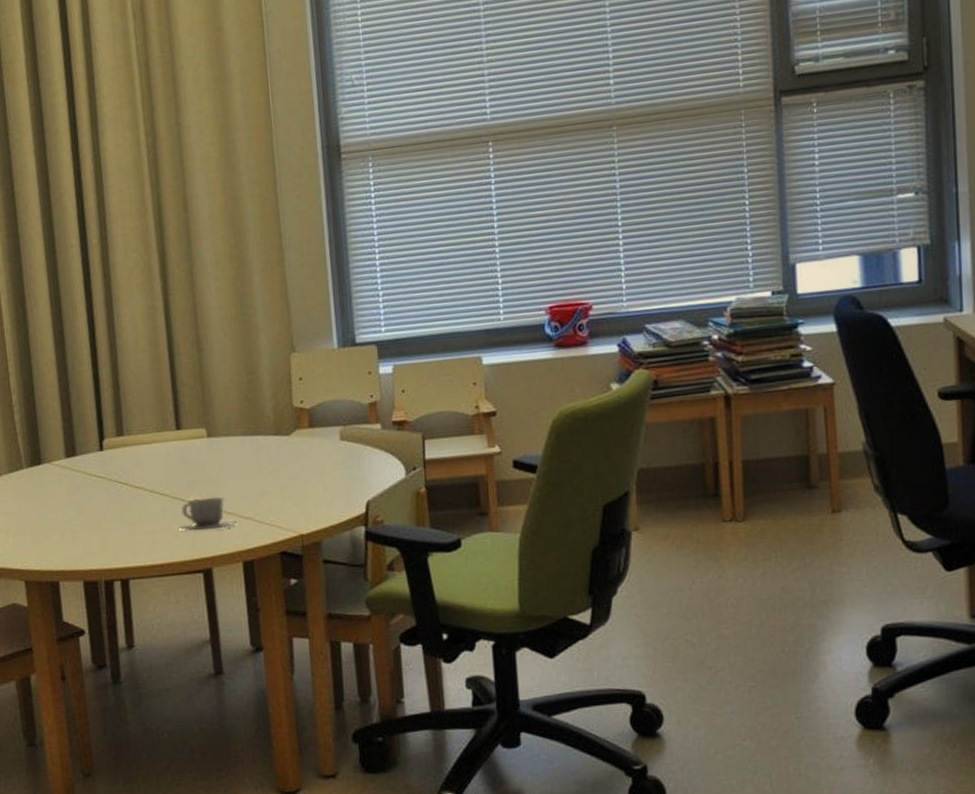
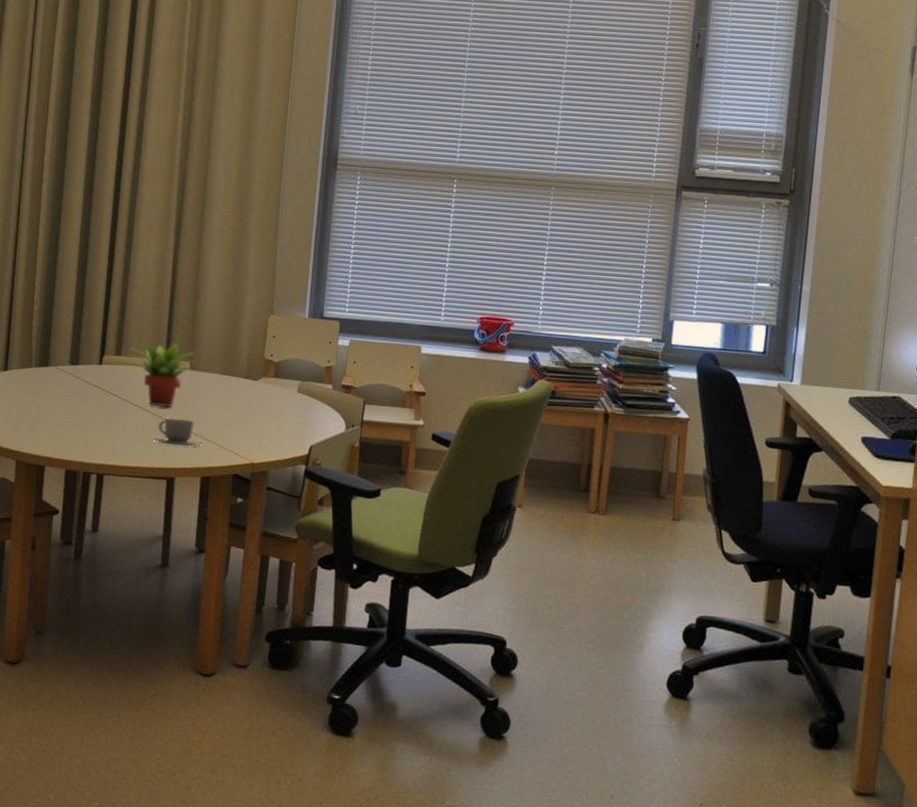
succulent plant: none [130,406,212,489] -> present [128,339,195,408]

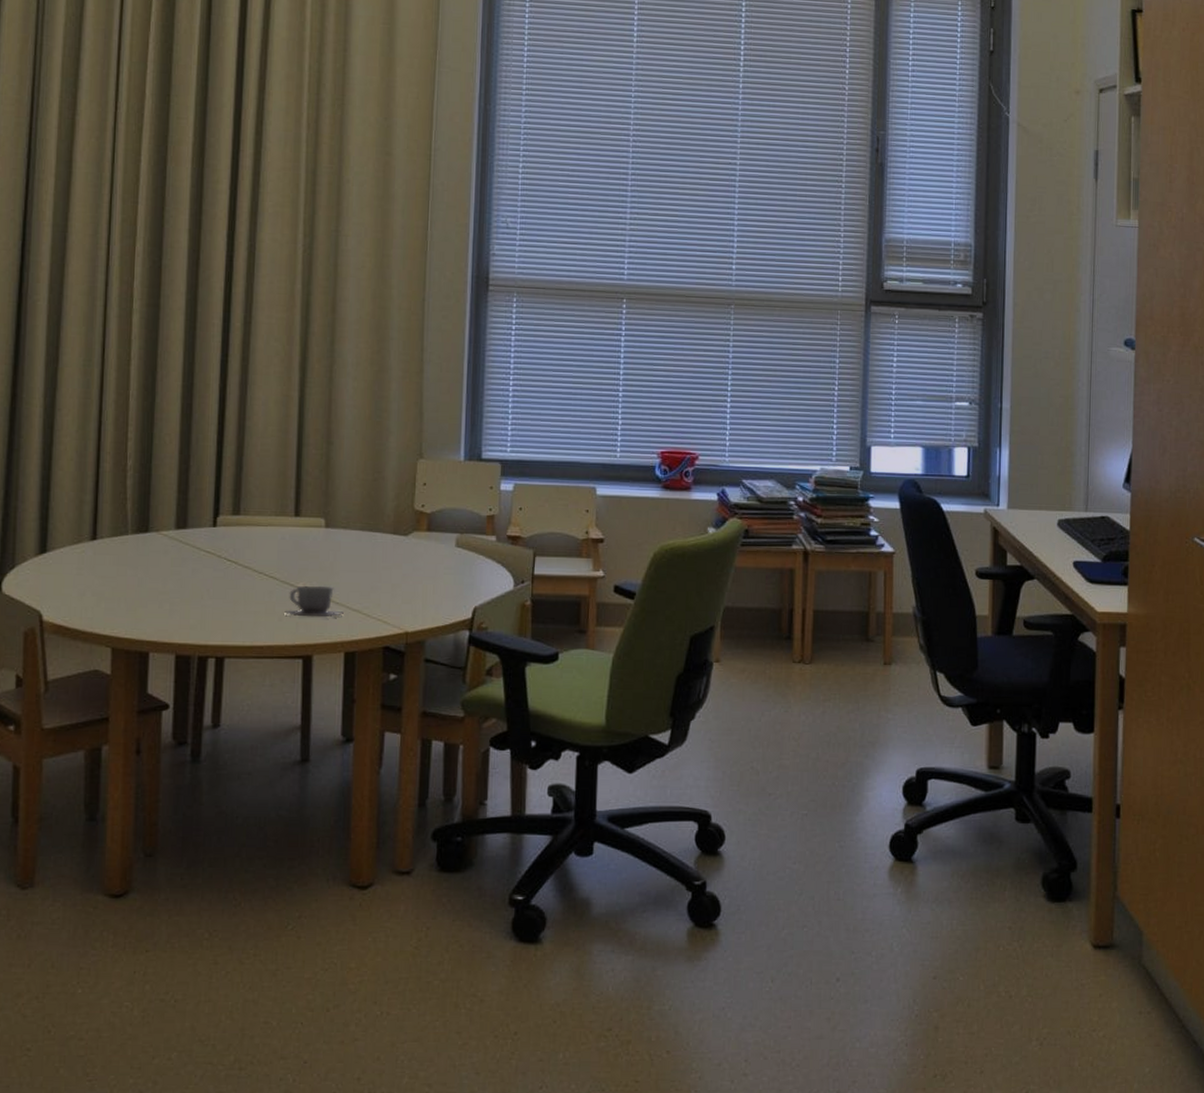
succulent plant: present [128,339,195,408] -> none [249,494,331,573]

